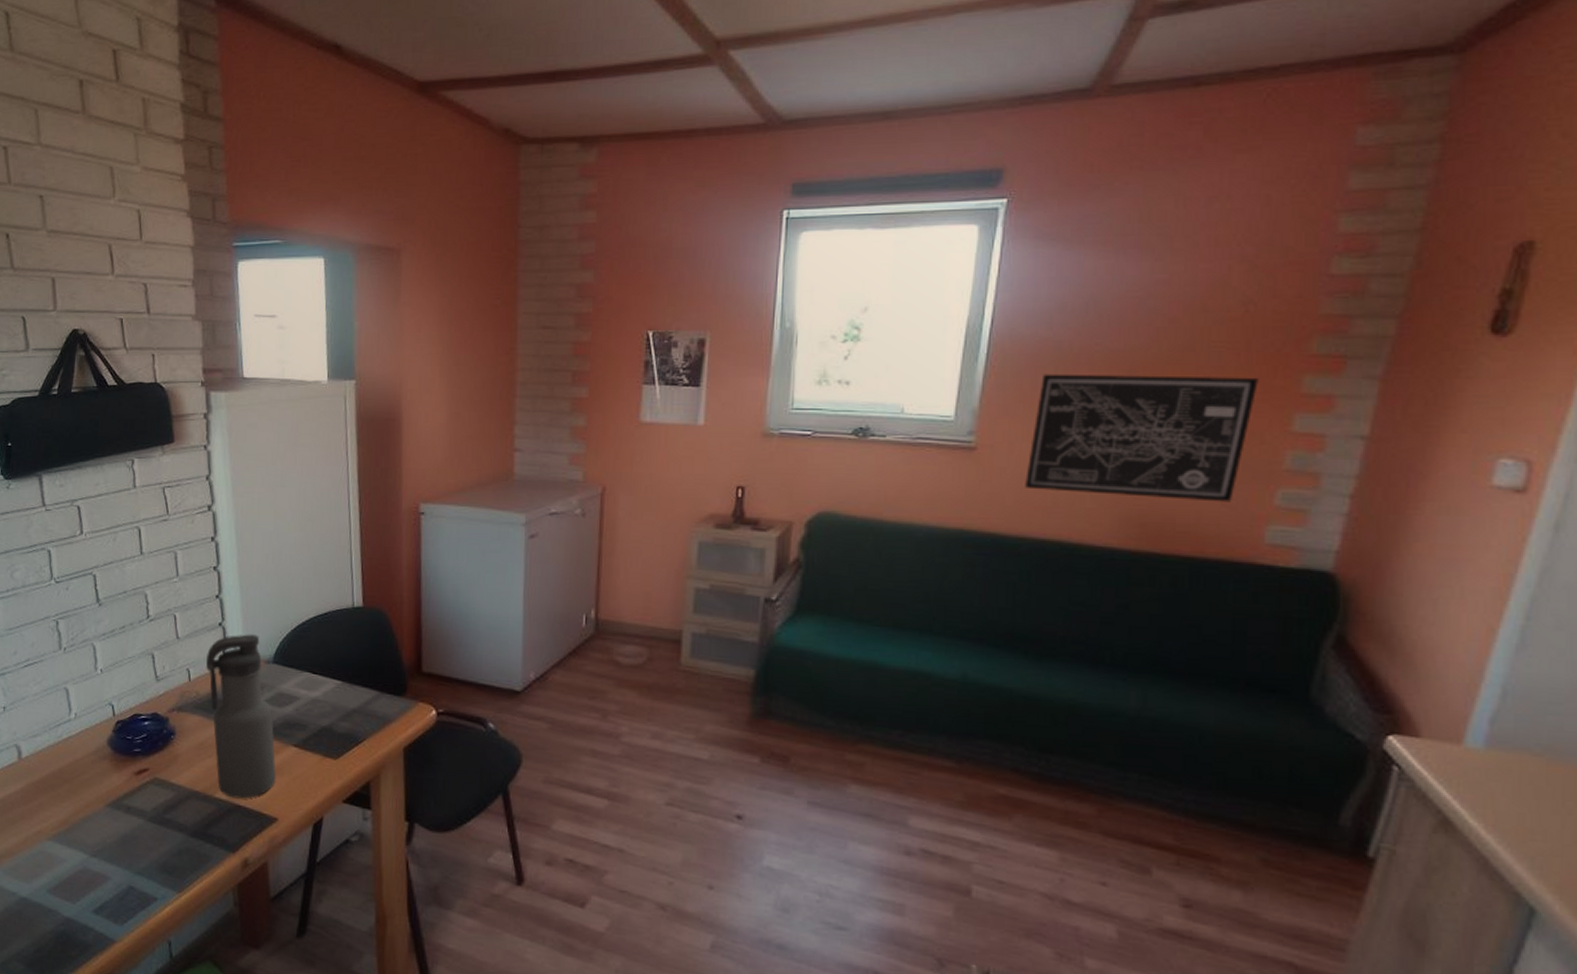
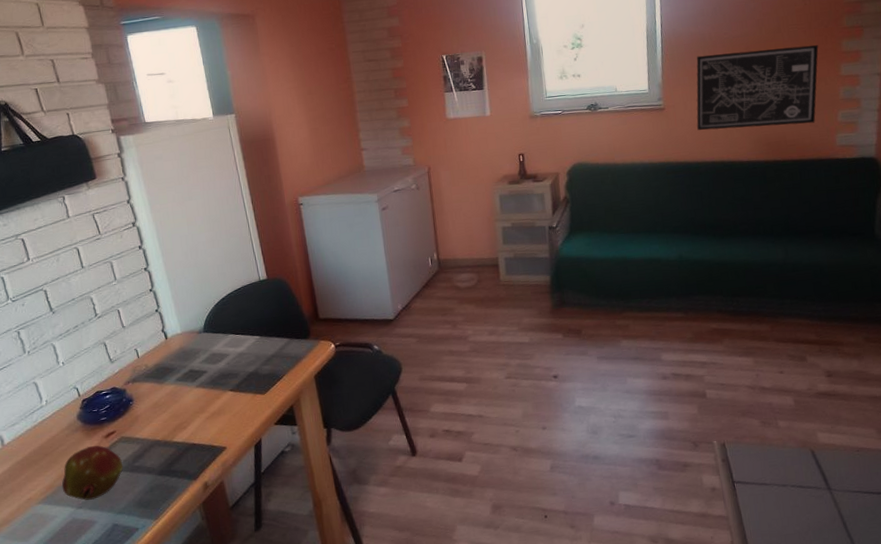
fruit: none [77,781,151,849] -> present [62,445,123,500]
water bottle: present [205,634,276,799] -> none [149,313,220,439]

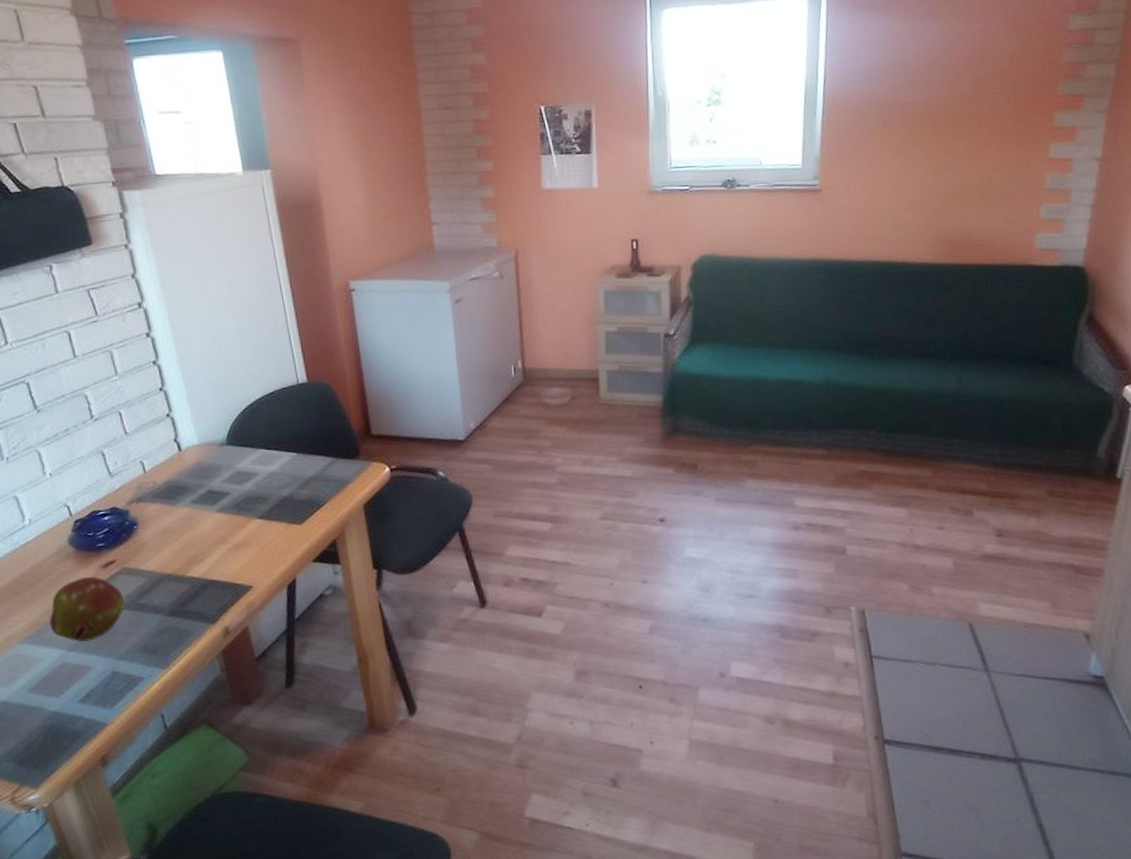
wall art: present [696,44,819,131] -> none [860,116,1024,221]

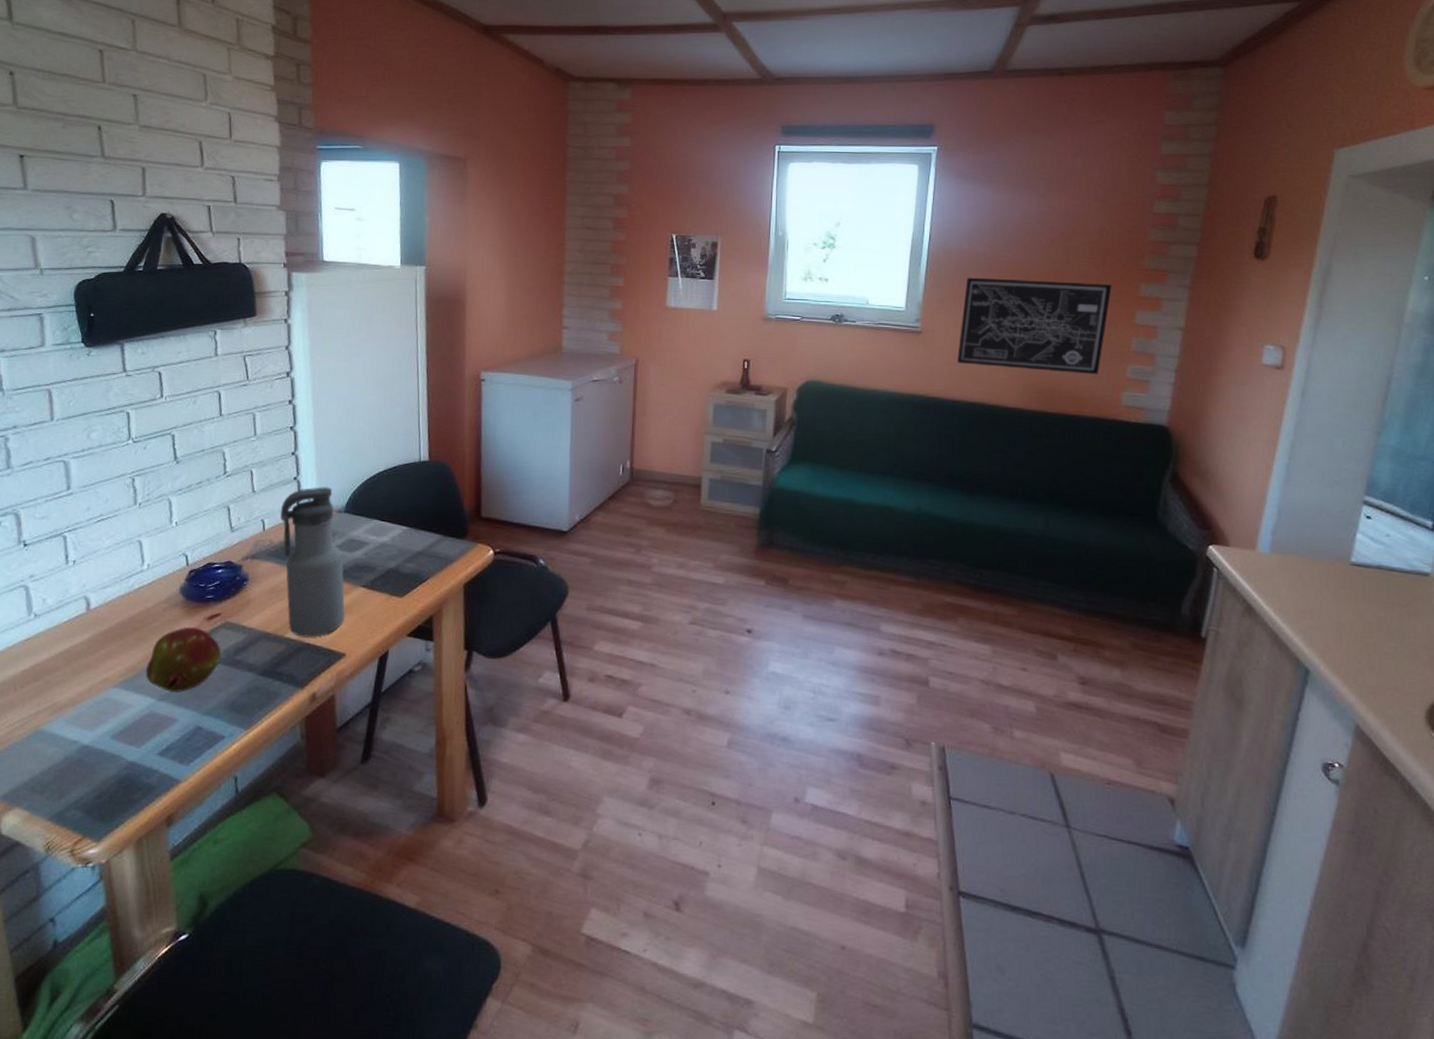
water bottle: none [158,420,245,574] -> present [279,487,345,638]
wall art: none [860,116,1024,221] -> present [957,277,1112,375]

